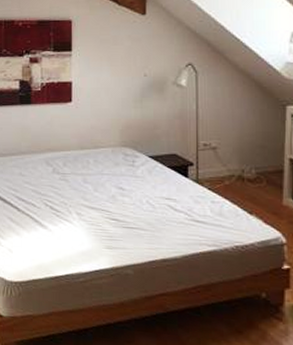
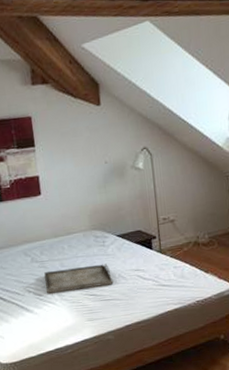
serving tray: none [65,185,140,212] -> present [44,264,114,294]

